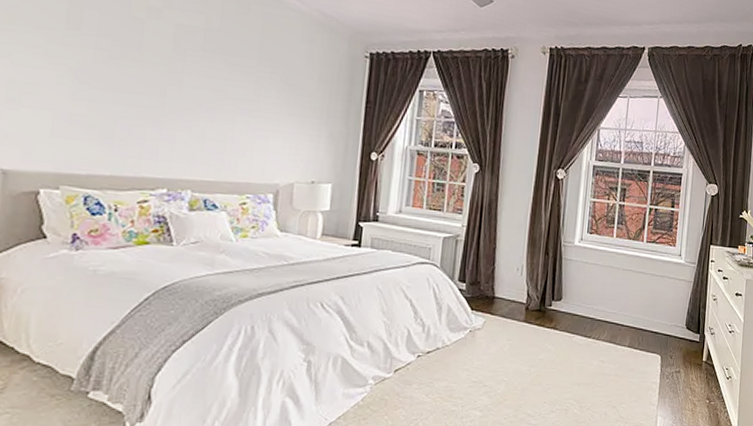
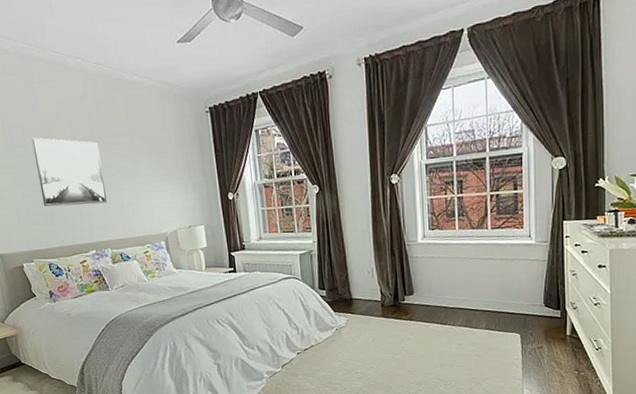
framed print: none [102,28,212,132] -> present [31,137,108,207]

